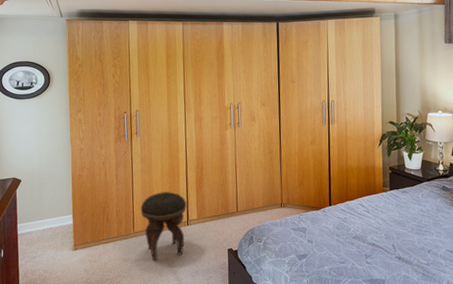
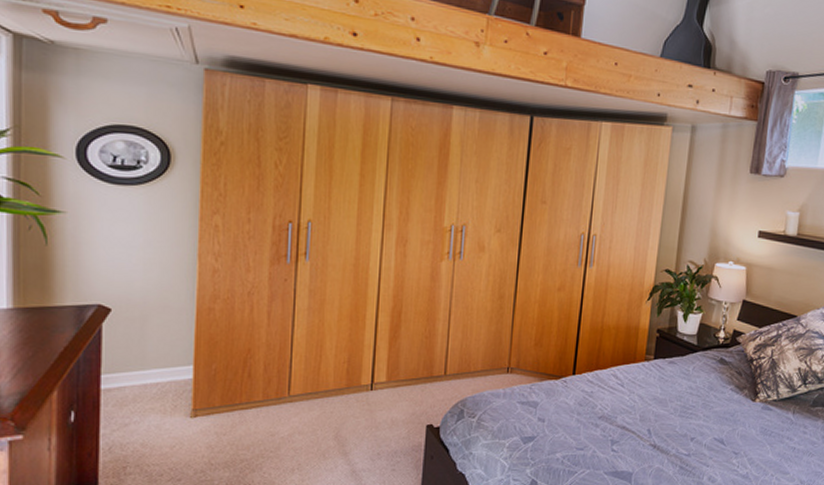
footstool: present [140,192,187,262] -> none [302,341,372,438]

